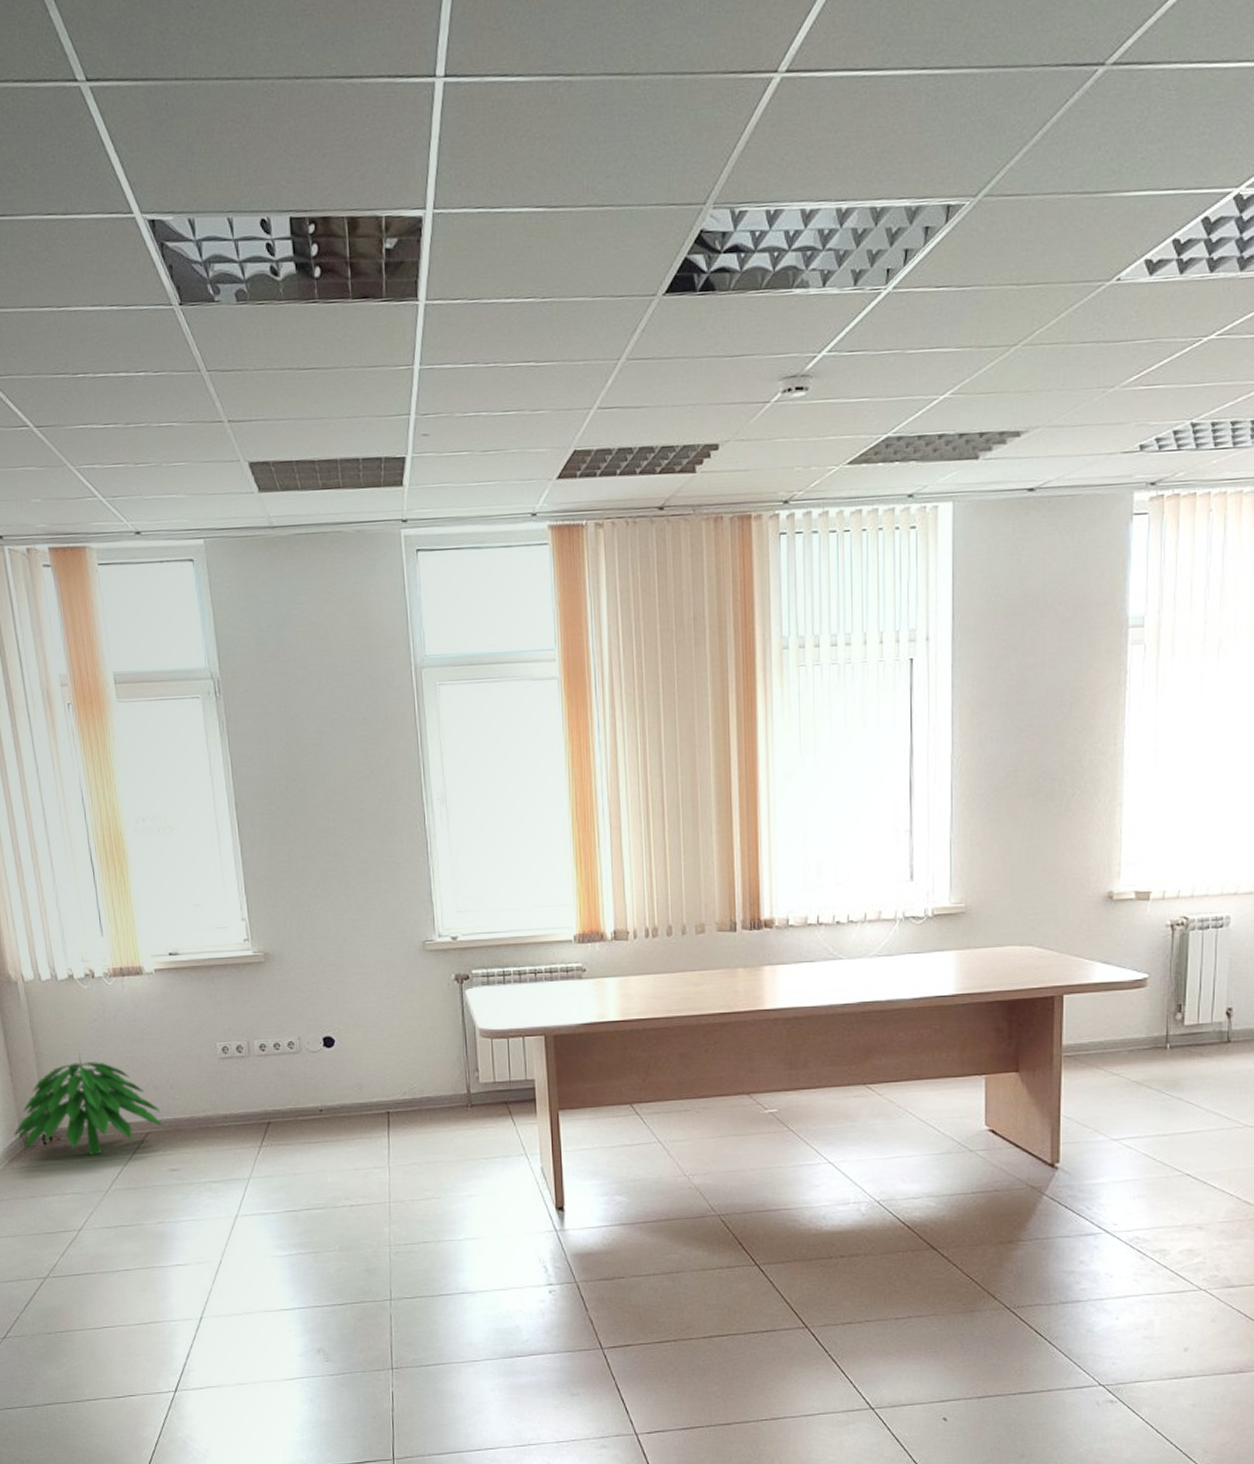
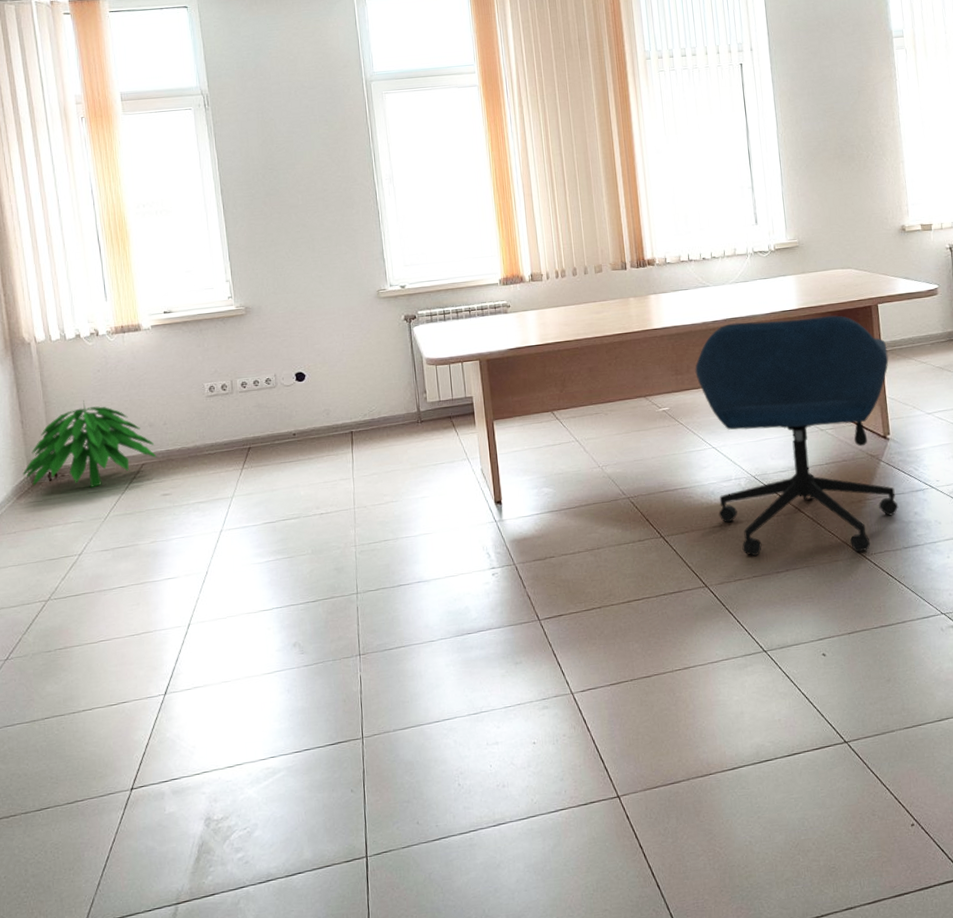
office chair: none [814,1005,1069,1303] -> present [695,315,899,557]

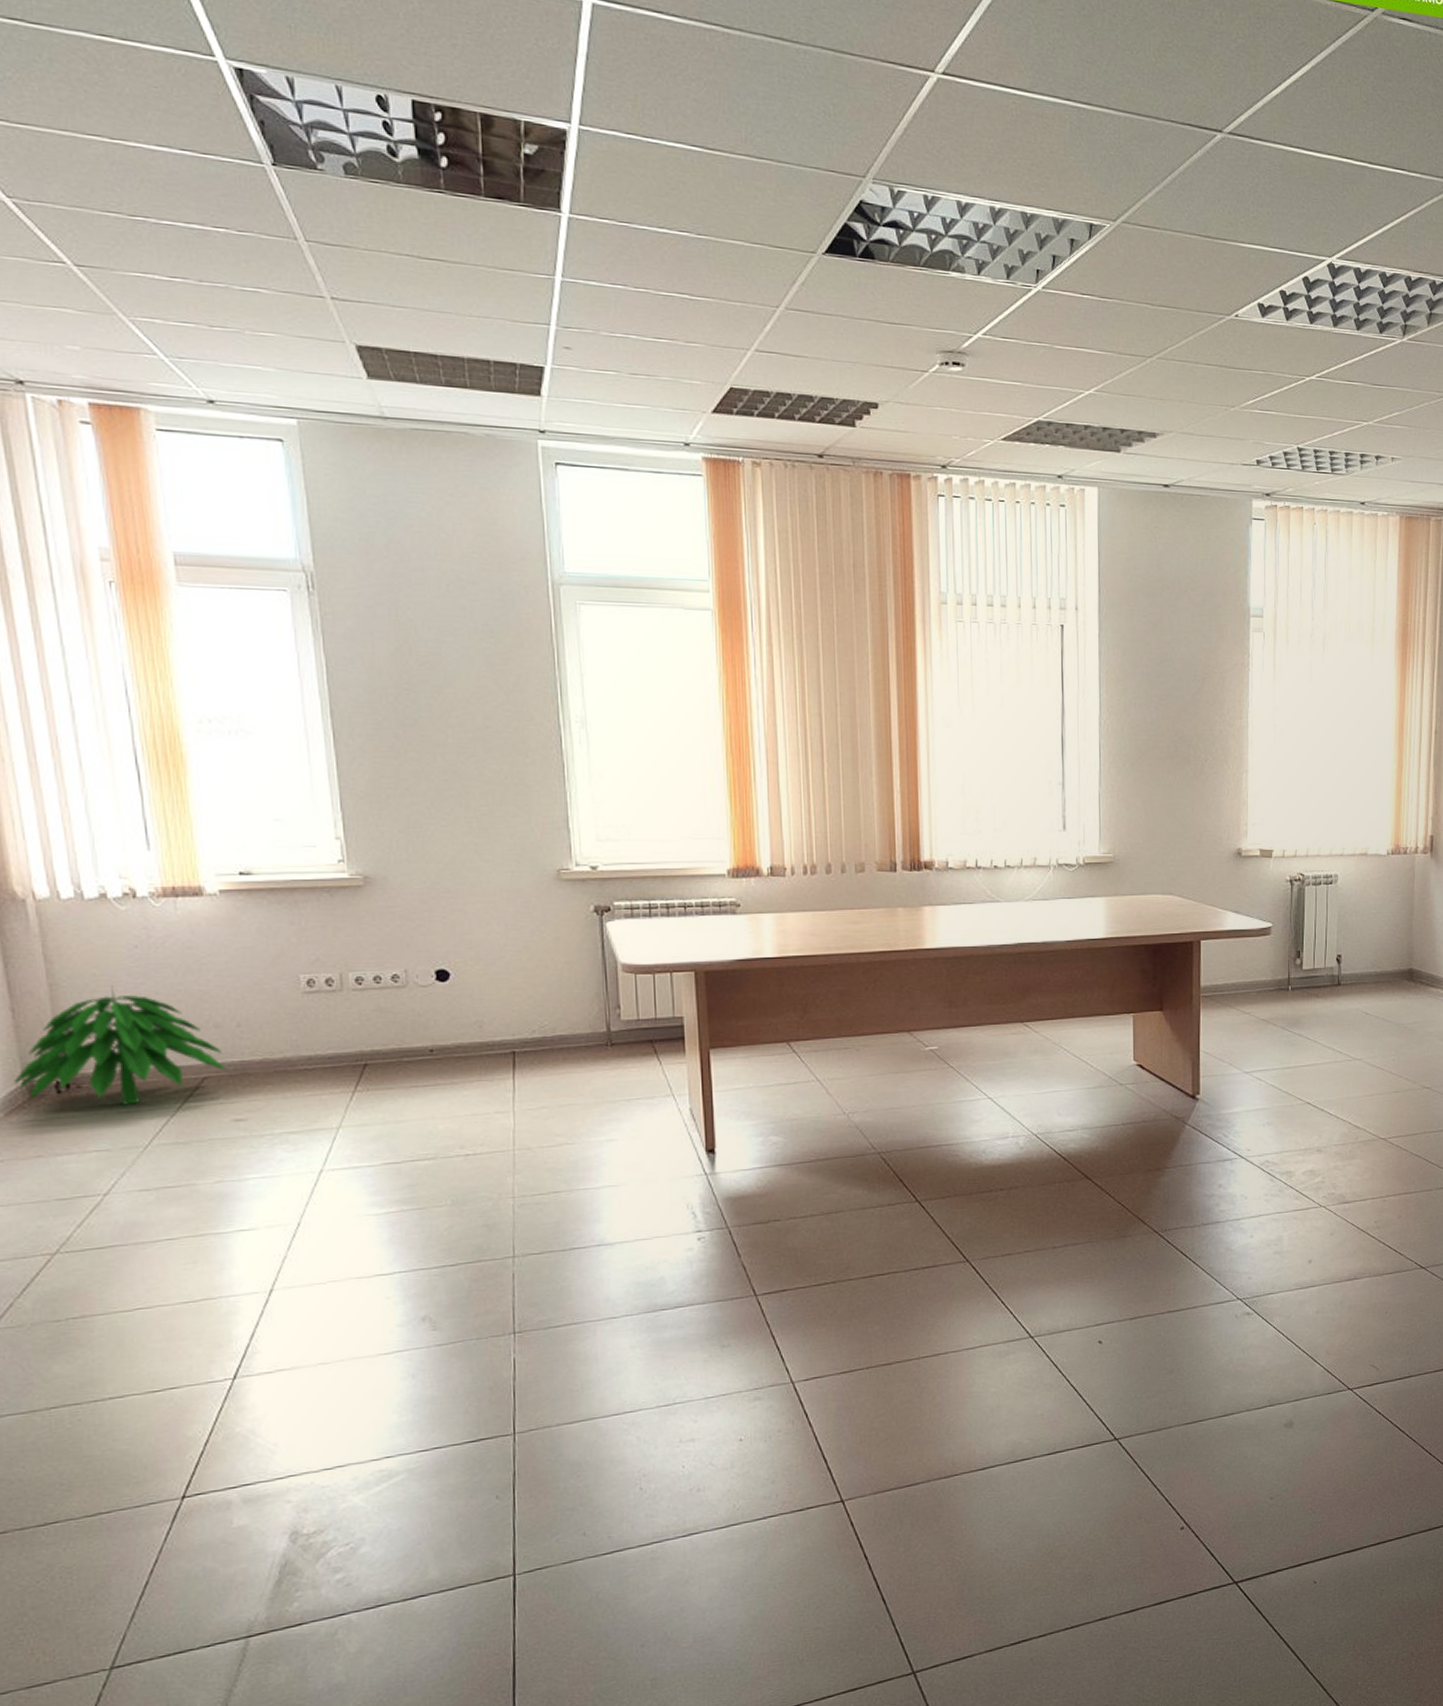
office chair: present [695,315,899,557] -> none [974,948,1207,1229]

